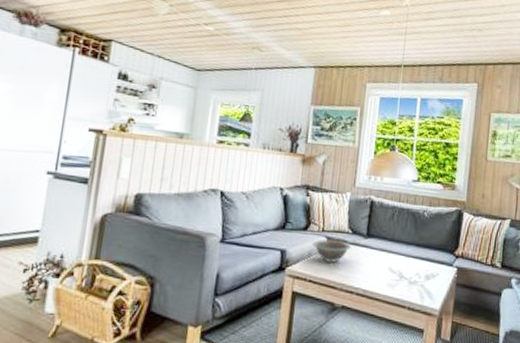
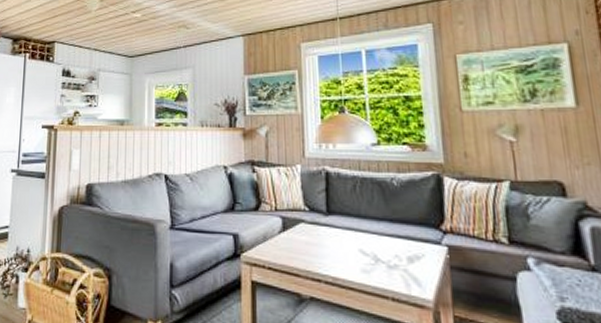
decorative bowl: present [312,239,351,263] -> none [266,220,311,246]

